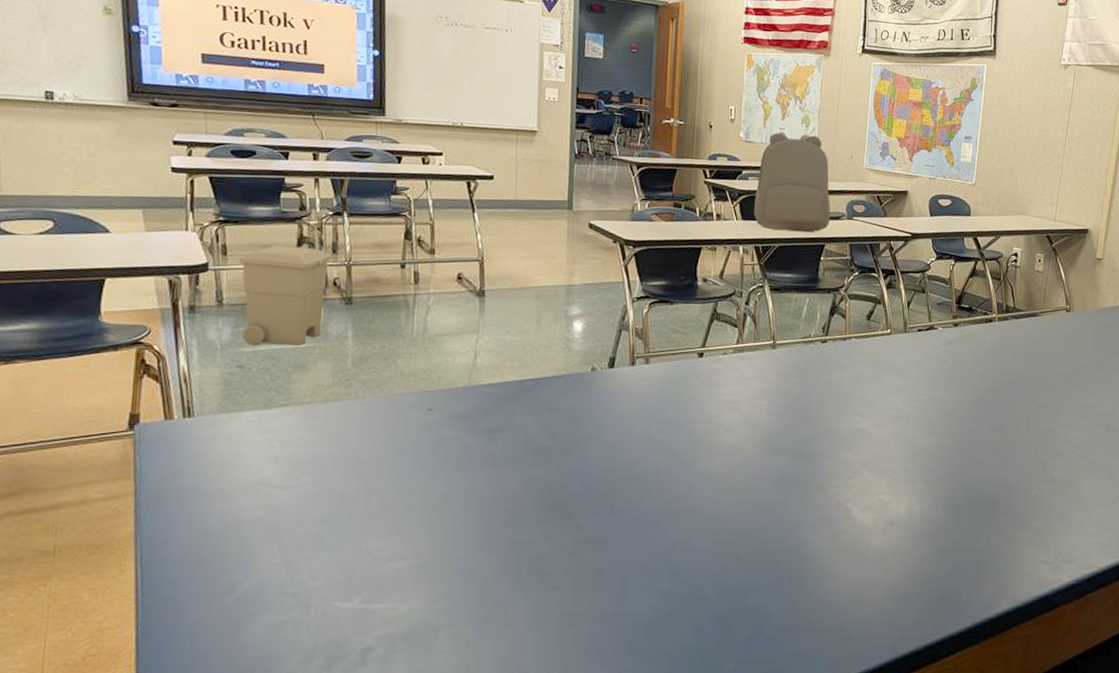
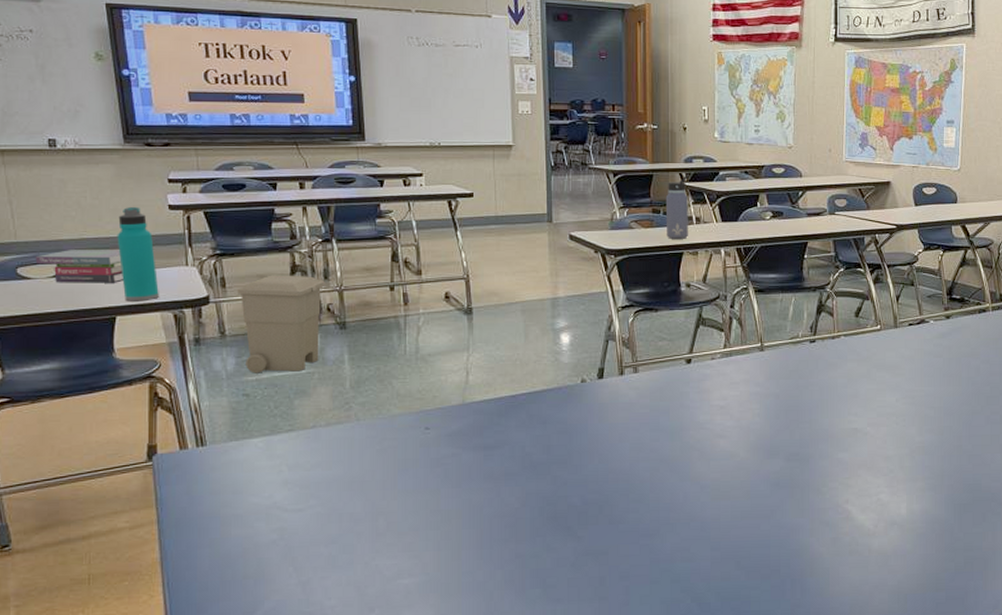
books: none [21,206,117,244] -> present [35,250,123,283]
water bottle: none [112,167,155,265] -> present [117,207,159,302]
water bottle: none [686,170,712,234] -> present [665,173,689,239]
backpack: present [753,132,831,233] -> none [733,129,811,231]

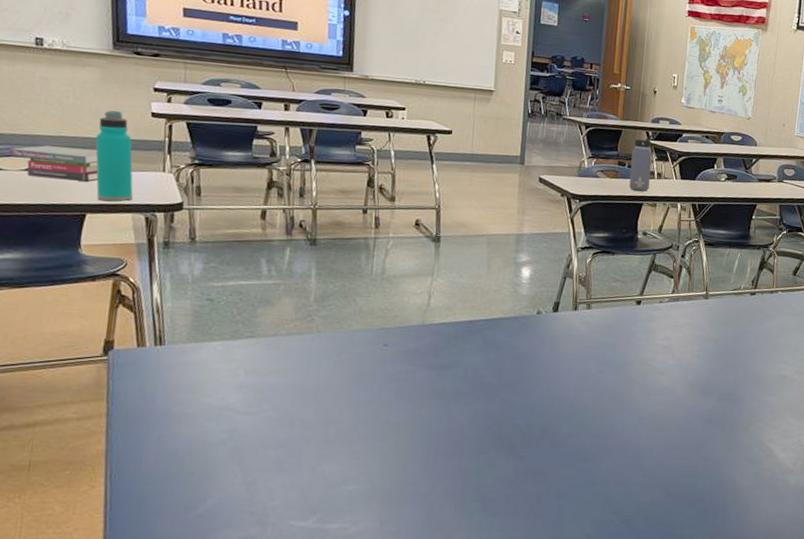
recycling bin: present [238,275,325,374] -> none [212,188,300,282]

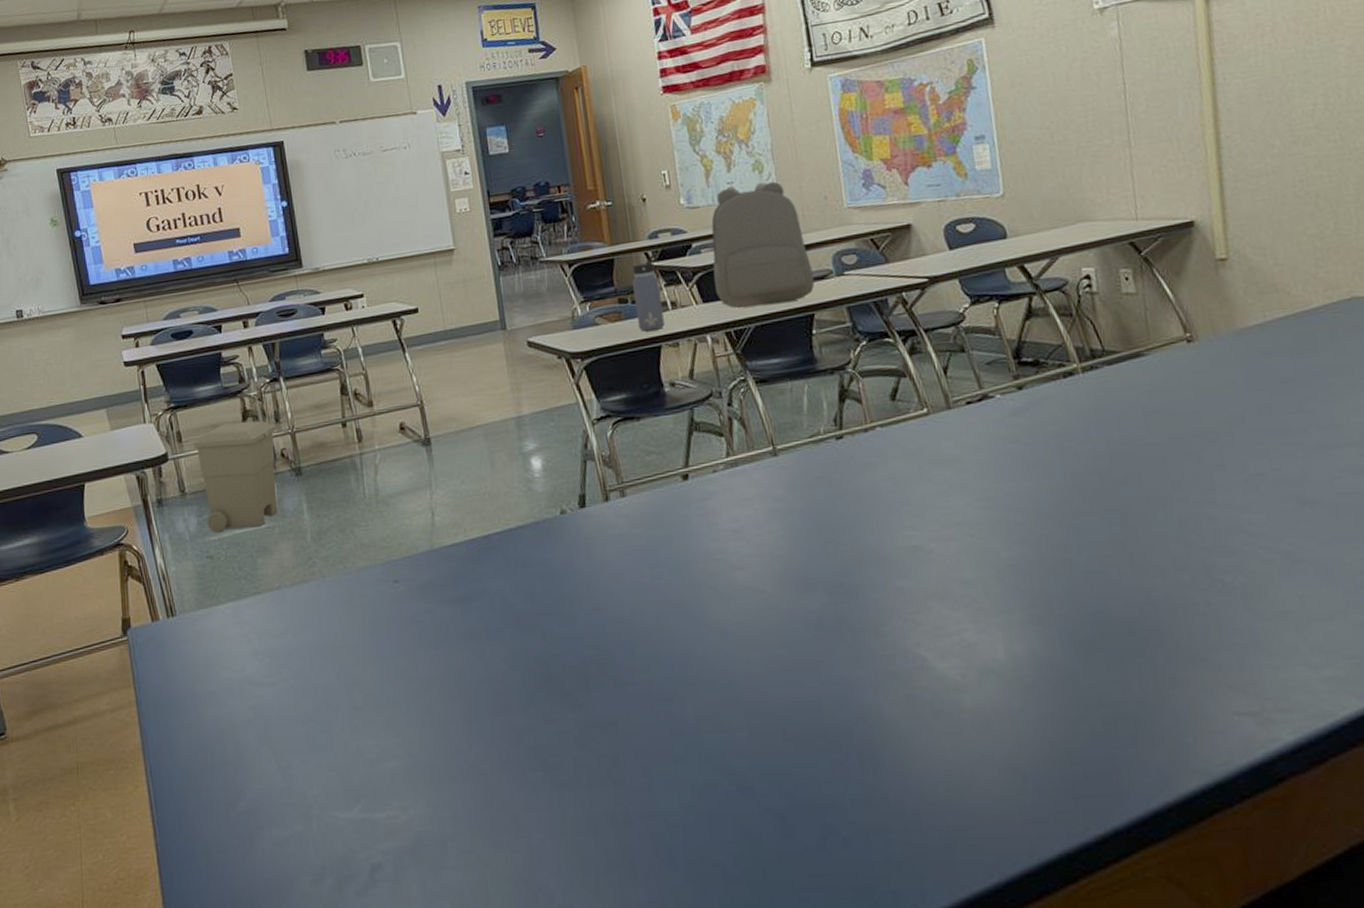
books: present [8,145,99,182] -> none [11,414,89,454]
water bottle: present [95,110,133,202] -> none [80,368,122,467]
recycling bin: none [212,188,300,282] -> present [194,420,278,533]
backpack: none [691,99,763,193] -> present [711,181,815,308]

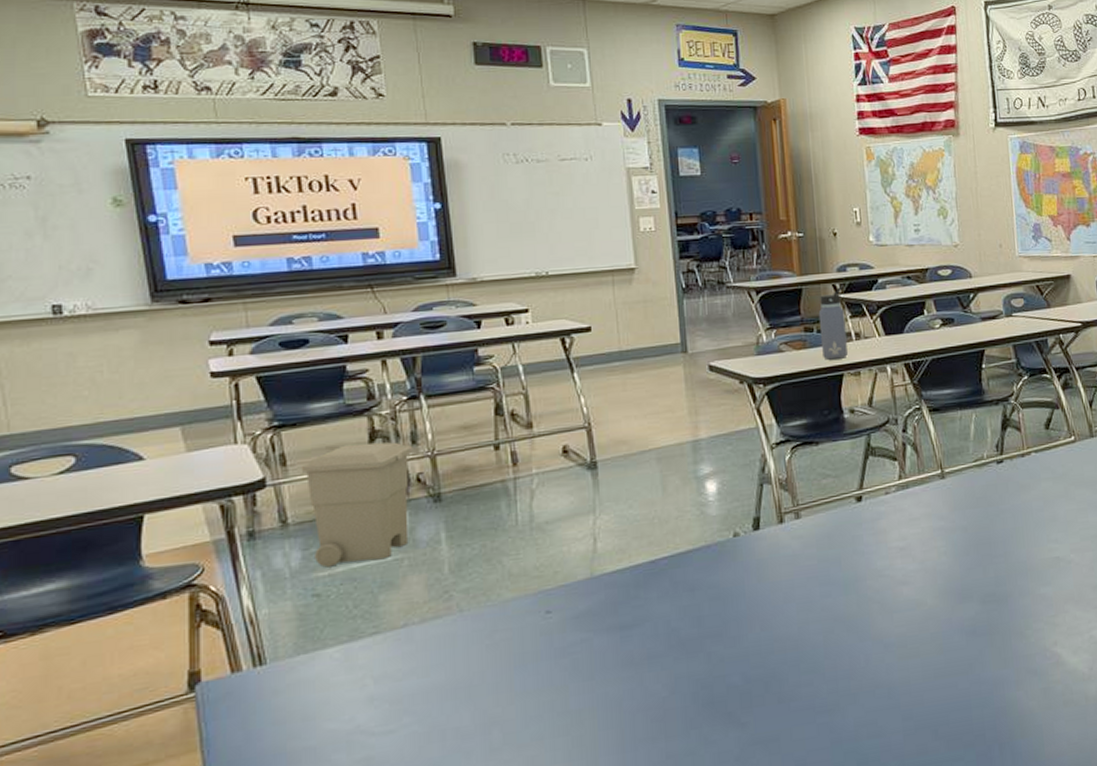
backpack: present [711,181,815,308] -> none [896,226,986,342]

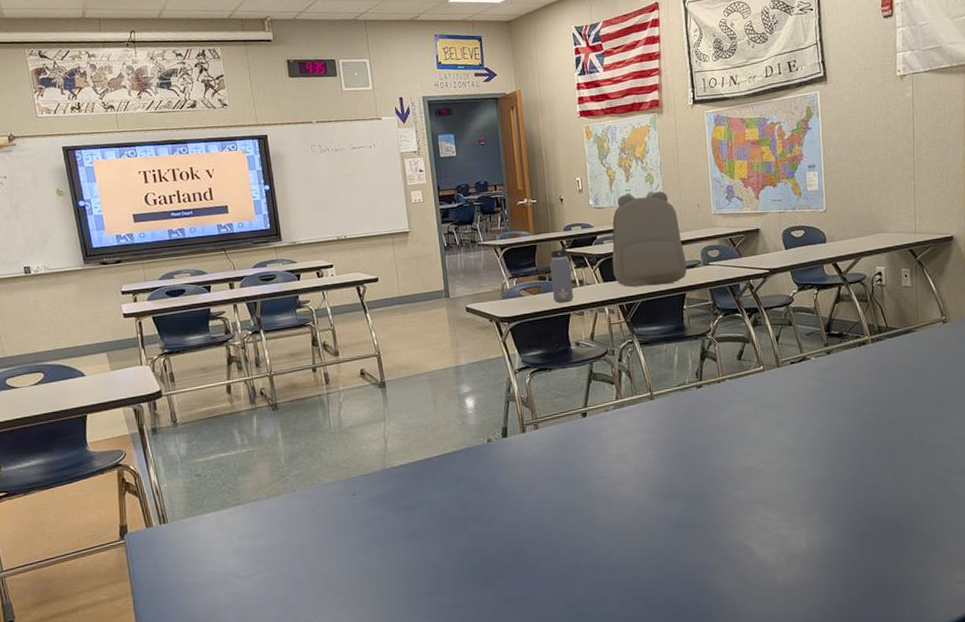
recycling bin: present [302,442,413,568] -> none [185,365,257,456]
backpack: none [896,226,986,342] -> present [612,191,687,287]

